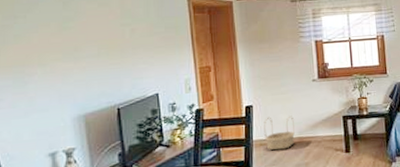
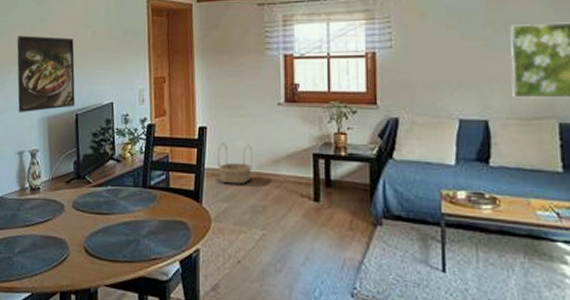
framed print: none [39,36,116,114] -> present [17,36,76,112]

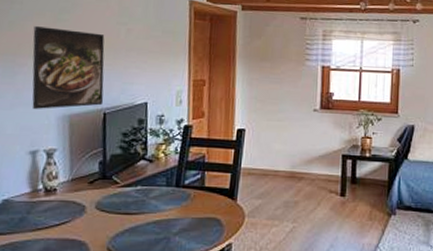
basket: present [217,142,252,185] -> none [254,144,288,183]

